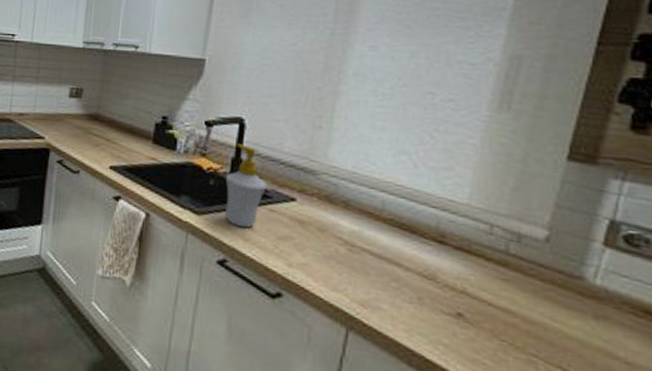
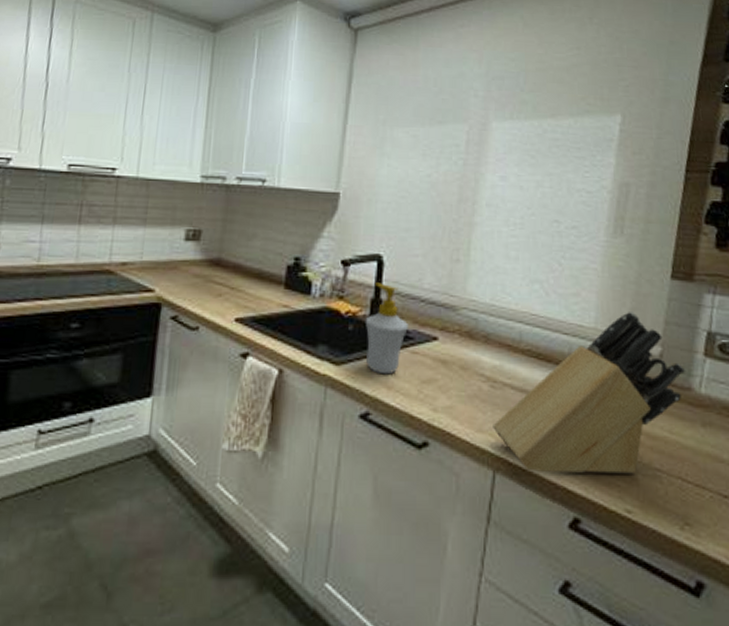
knife block: none [348,190,578,355] -> present [493,311,686,474]

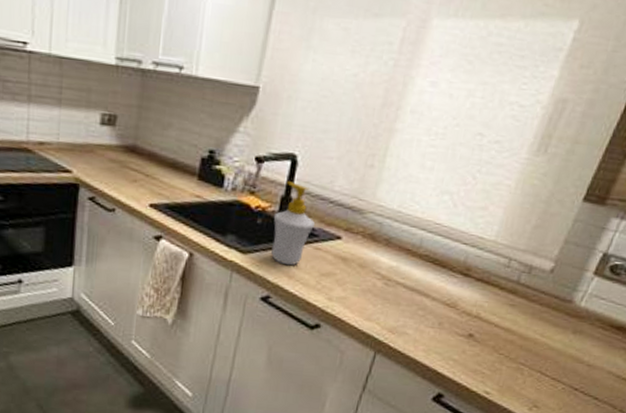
knife block: present [493,311,686,474] -> none [380,228,572,365]

